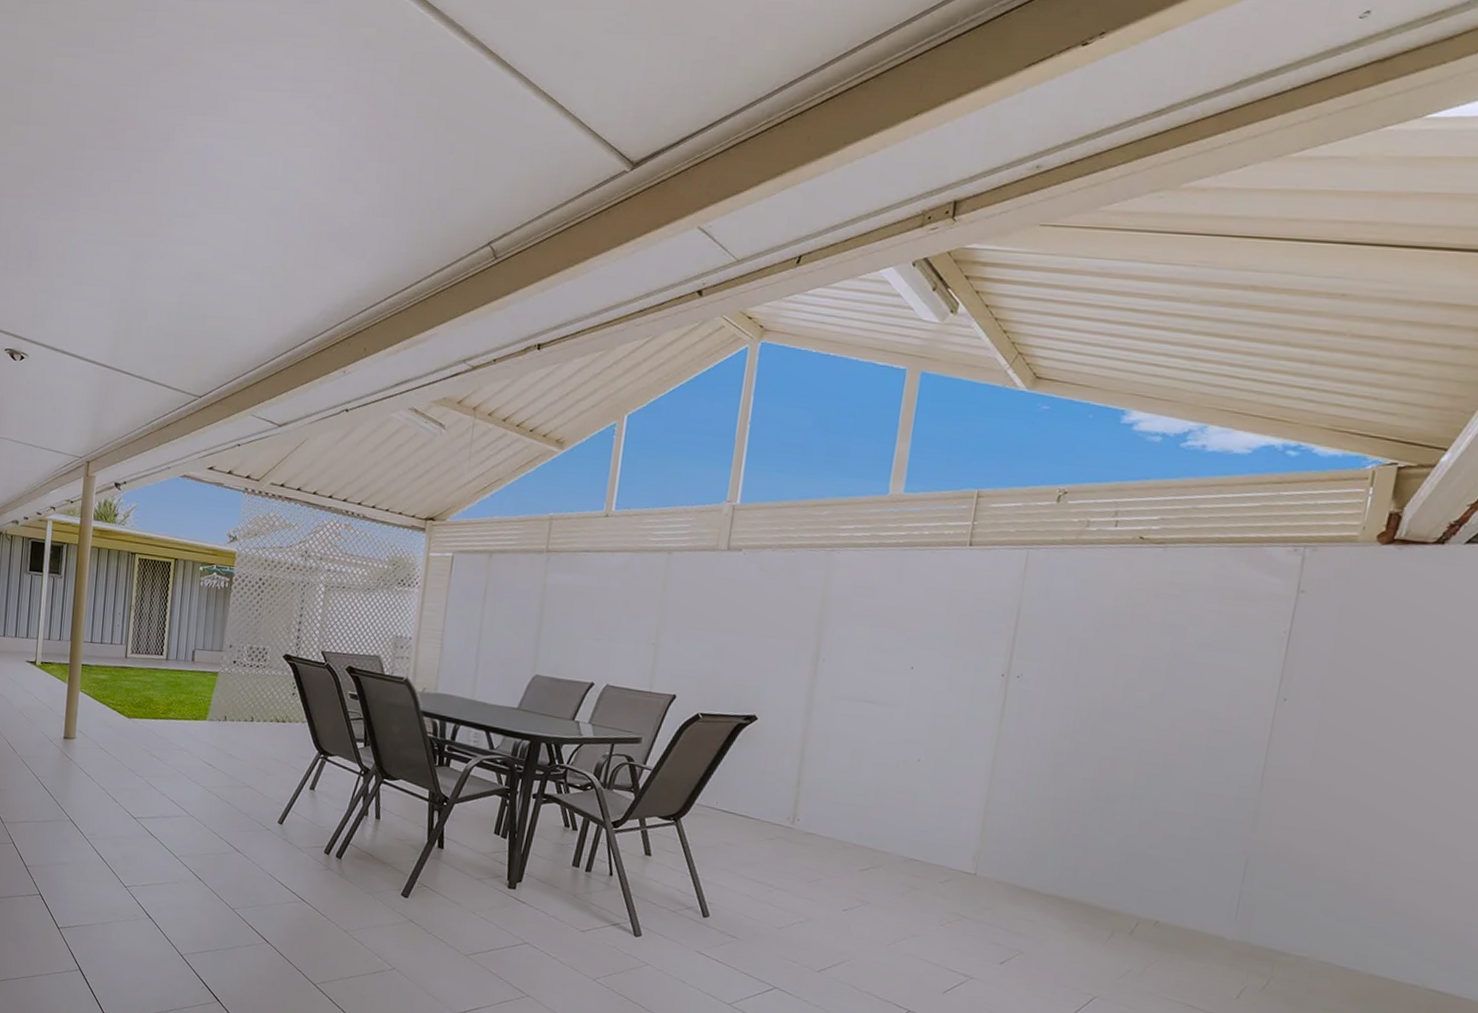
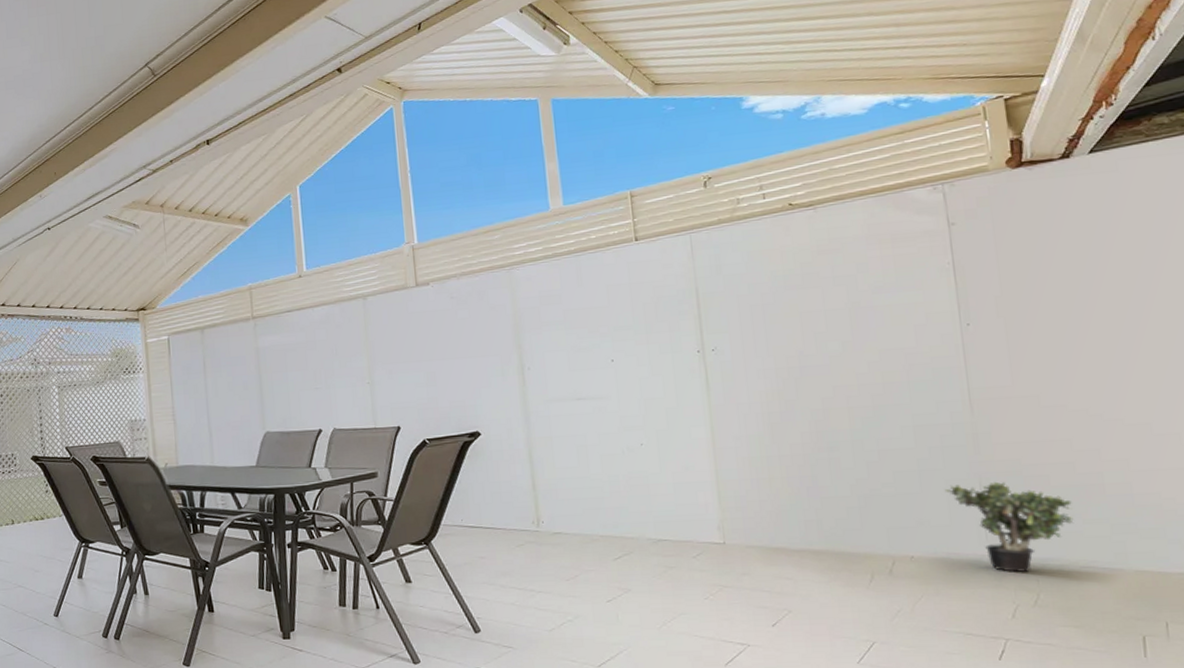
potted plant: none [1209,858,1331,958] -> present [944,481,1074,573]

